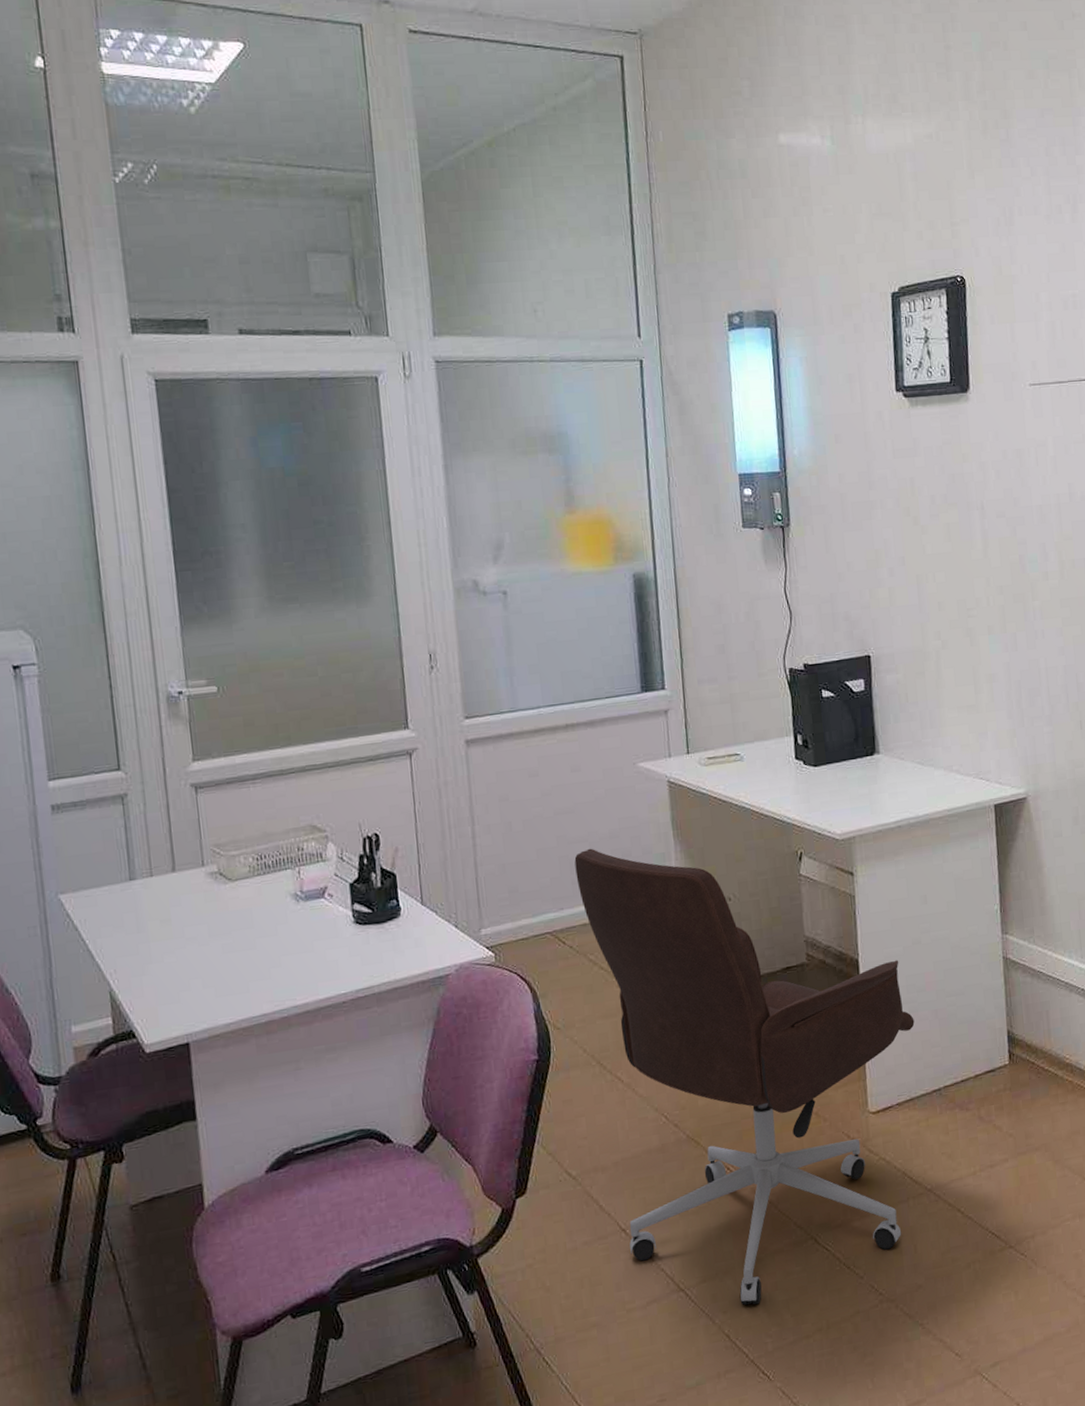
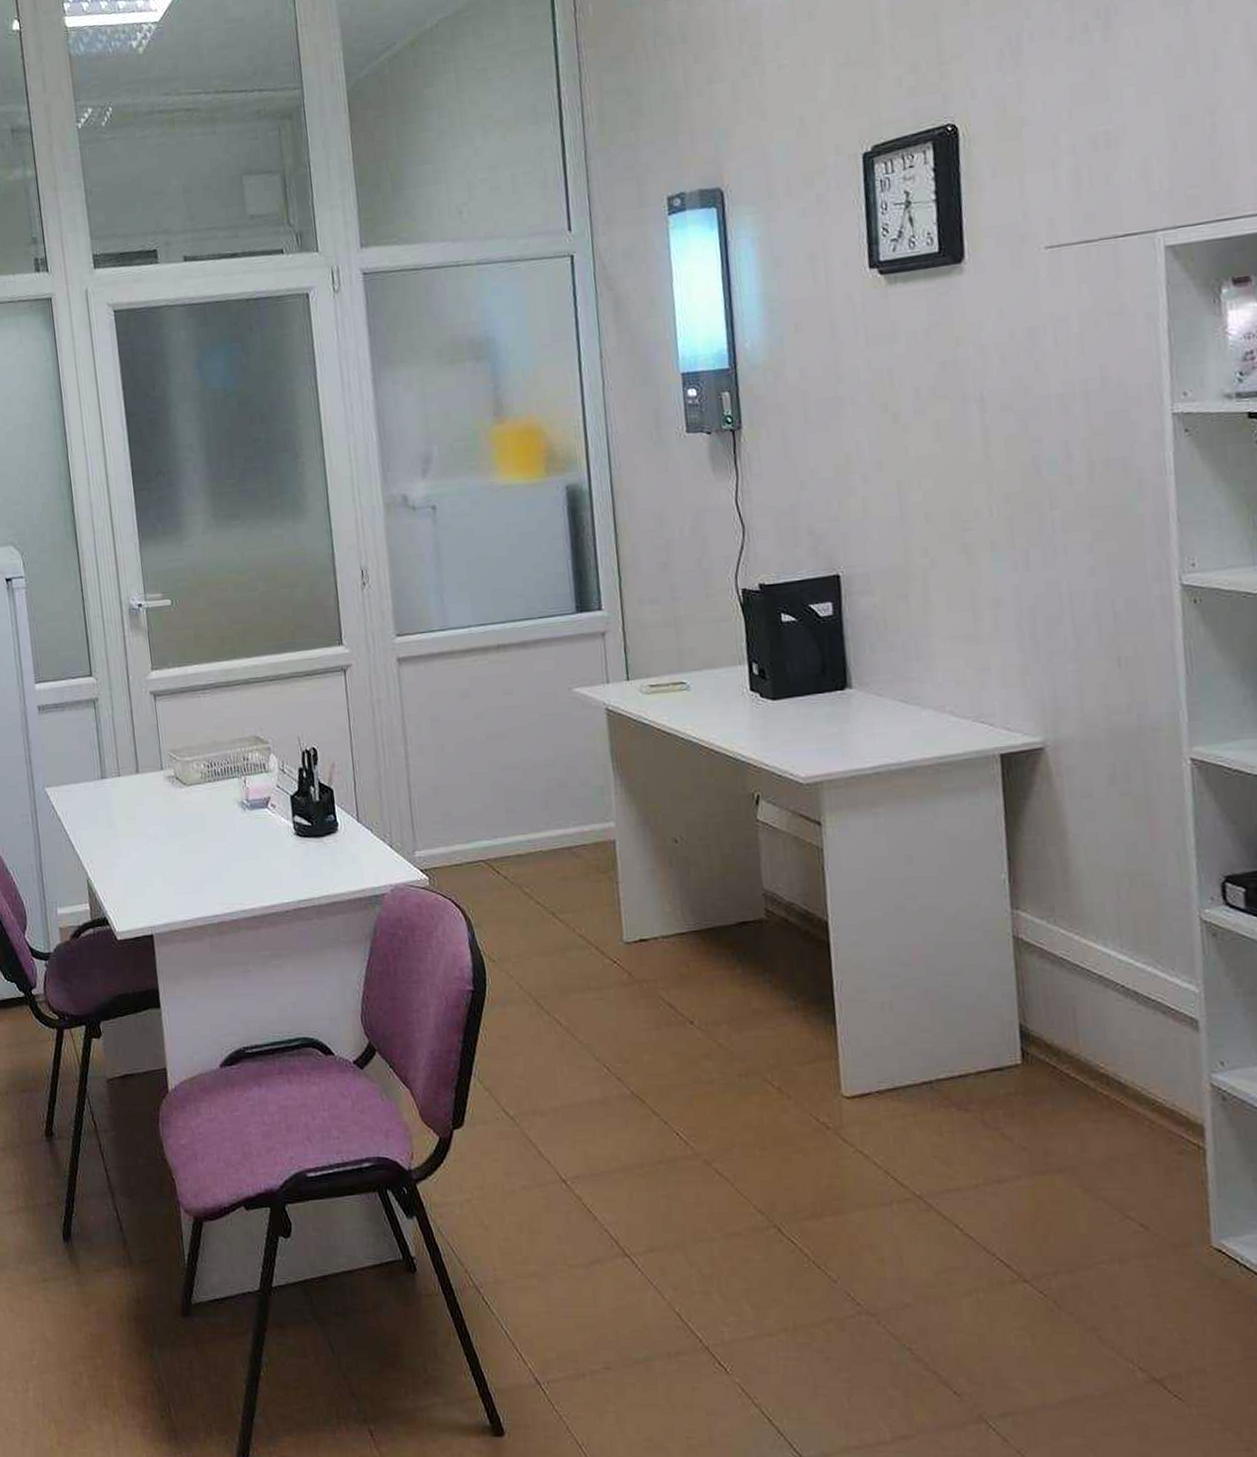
office chair: present [574,848,915,1305] -> none [508,776,899,1288]

